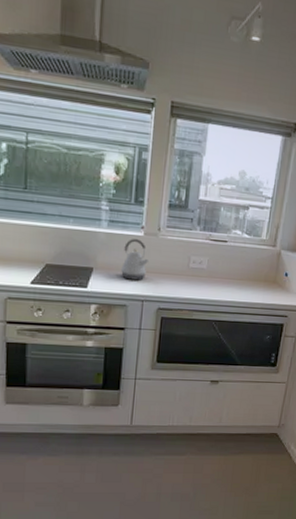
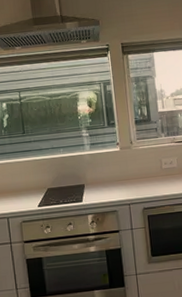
kettle: present [121,239,148,281] -> none [106,154,128,189]

